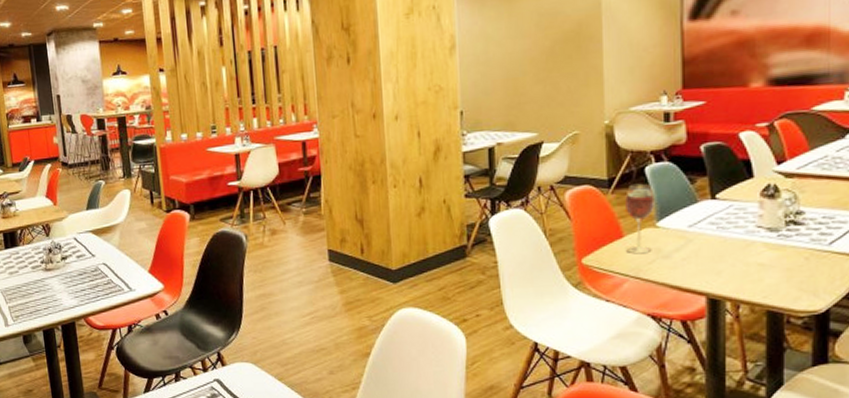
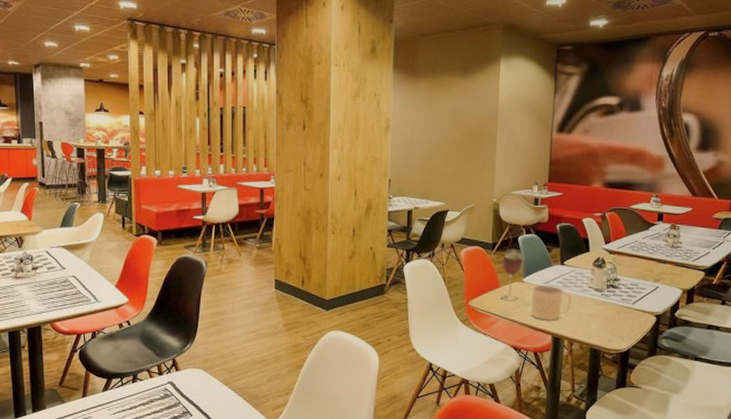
mug: none [671,228,732,278] -> present [530,285,572,322]

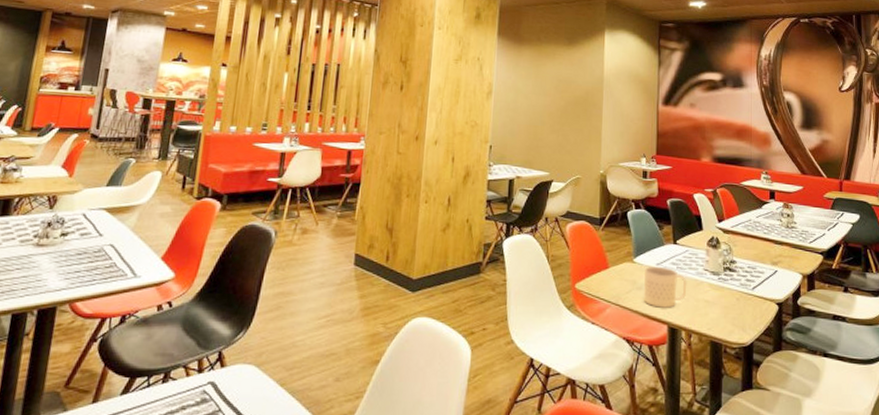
wineglass: present [501,248,523,301] -> none [610,224,633,285]

